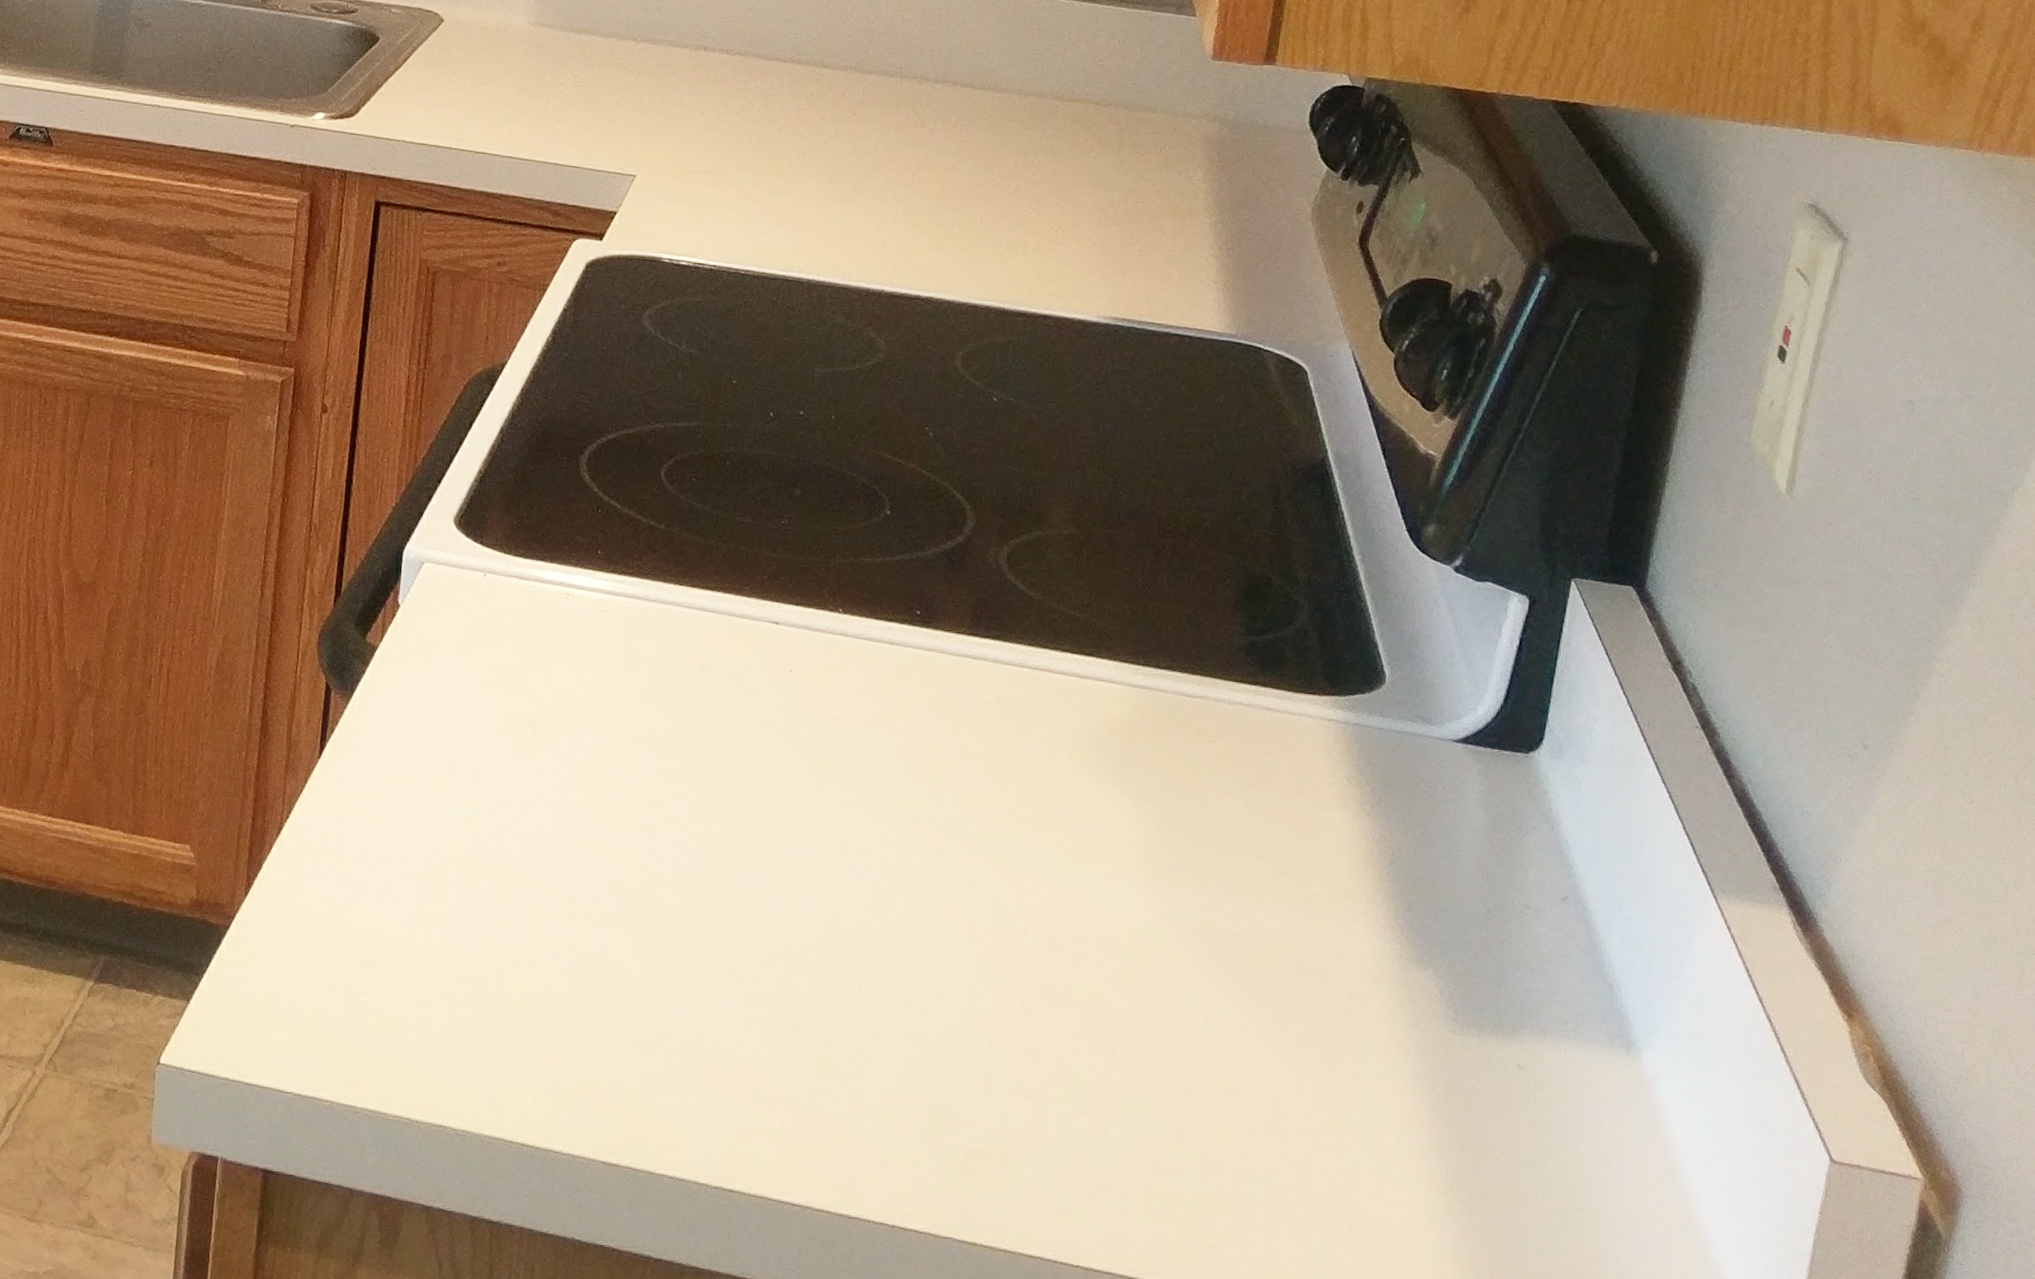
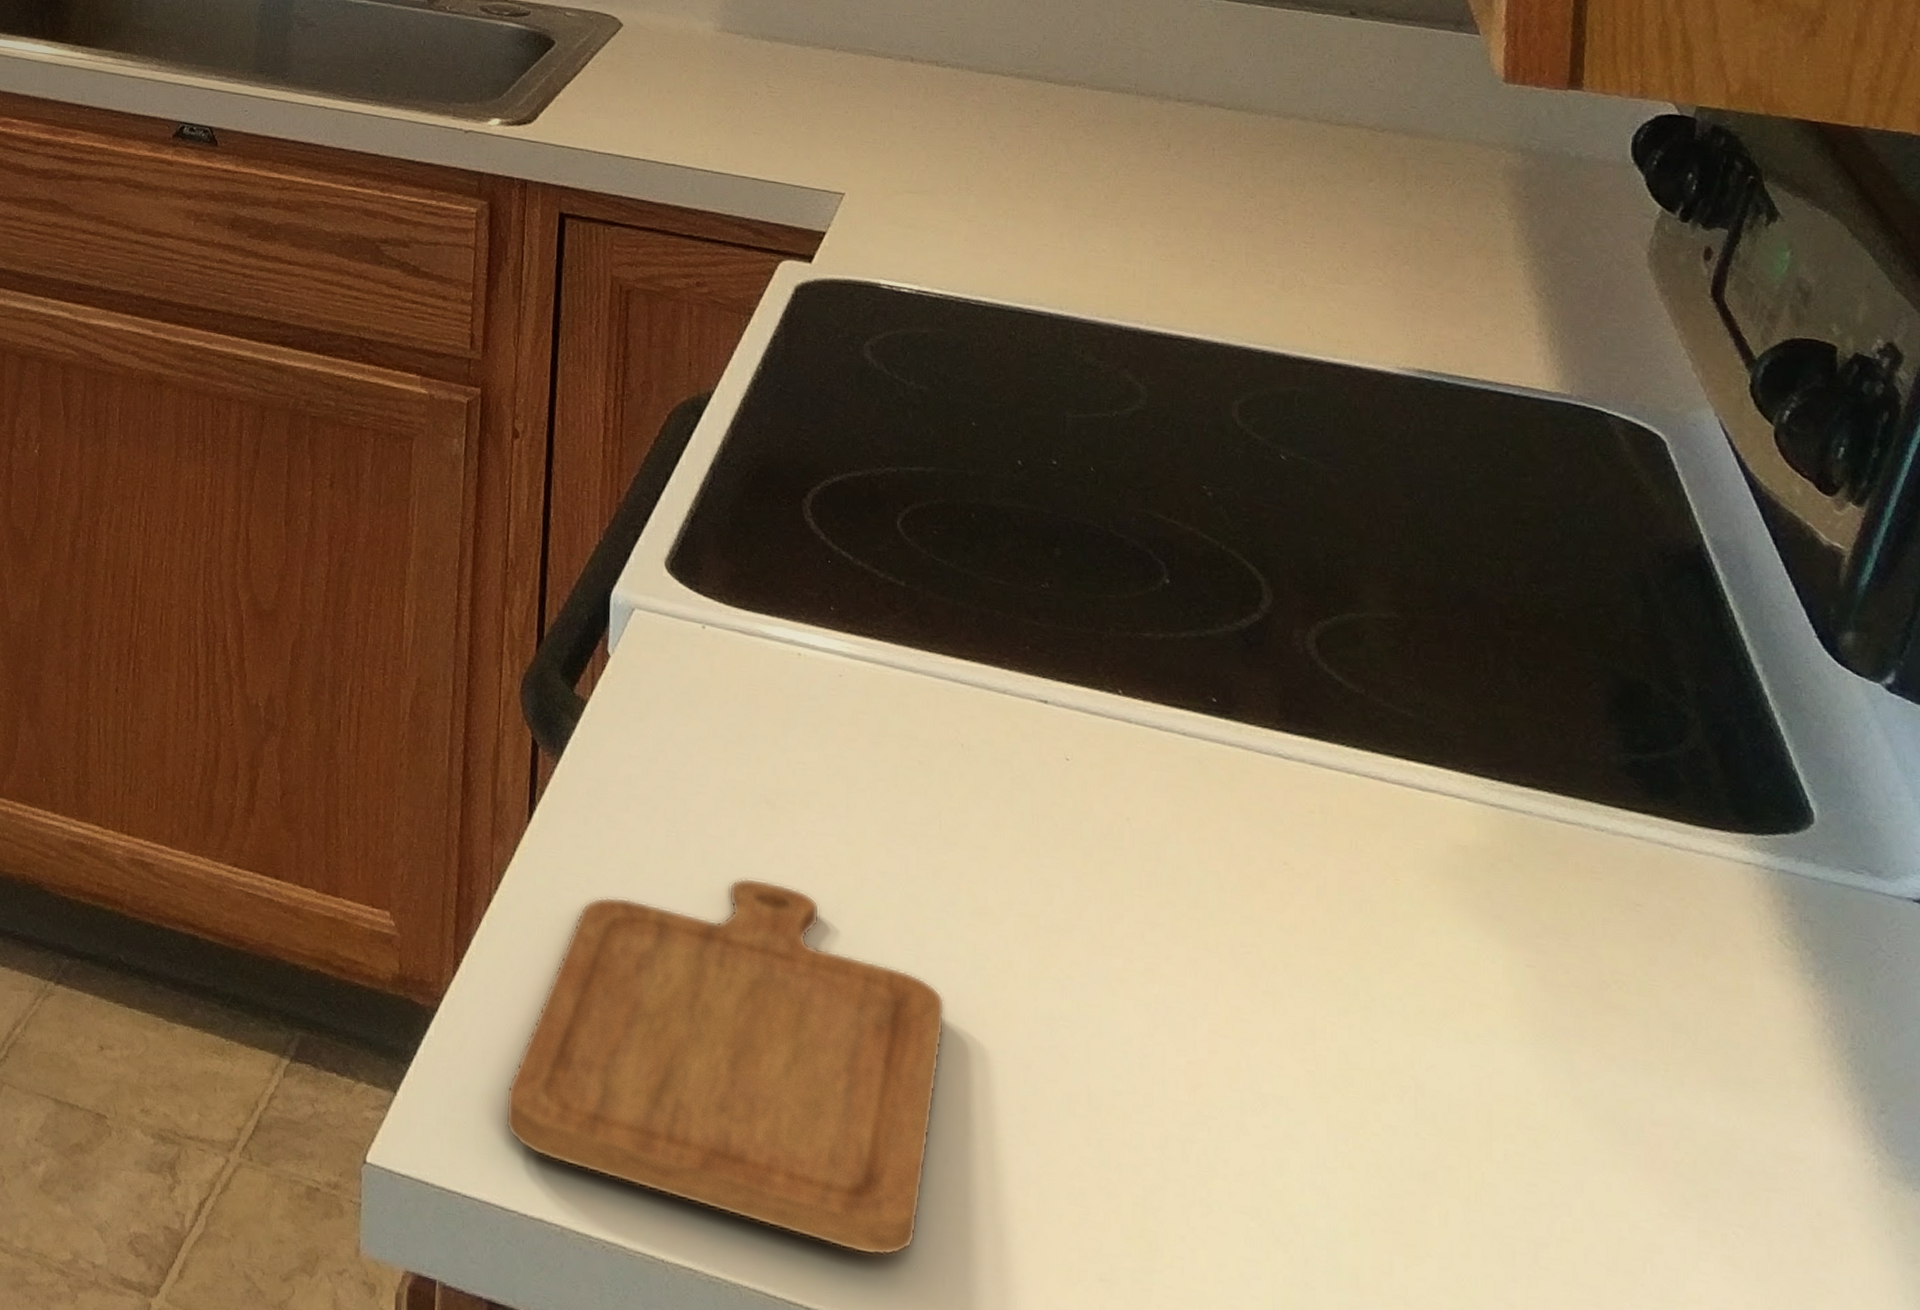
chopping board: none [285,792,672,1100] -> present [505,877,945,1257]

